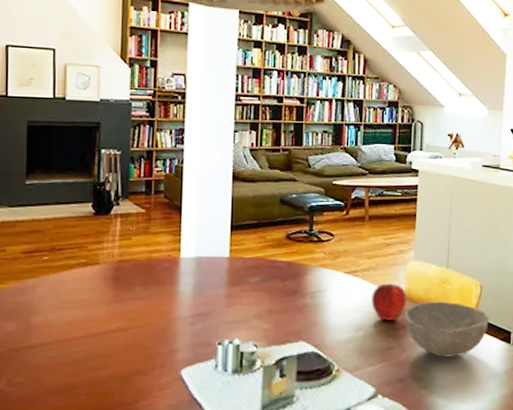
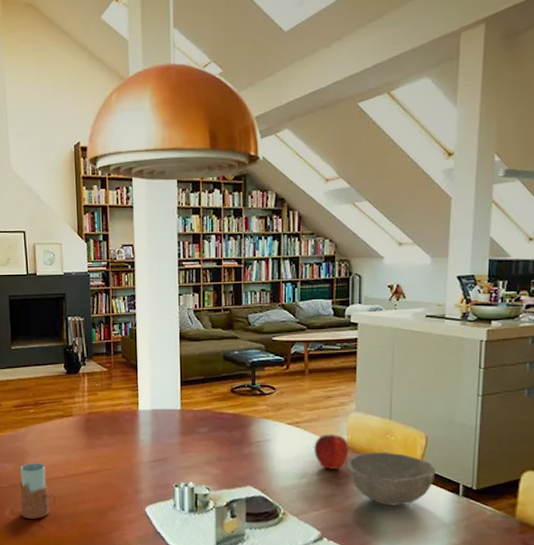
drinking glass: none [20,320,69,390] -> present [20,462,56,519]

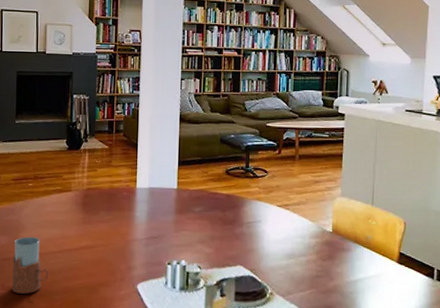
apple: present [314,434,349,469] -> none [302,217,334,251]
bowl: present [347,452,436,506] -> none [332,235,413,288]

